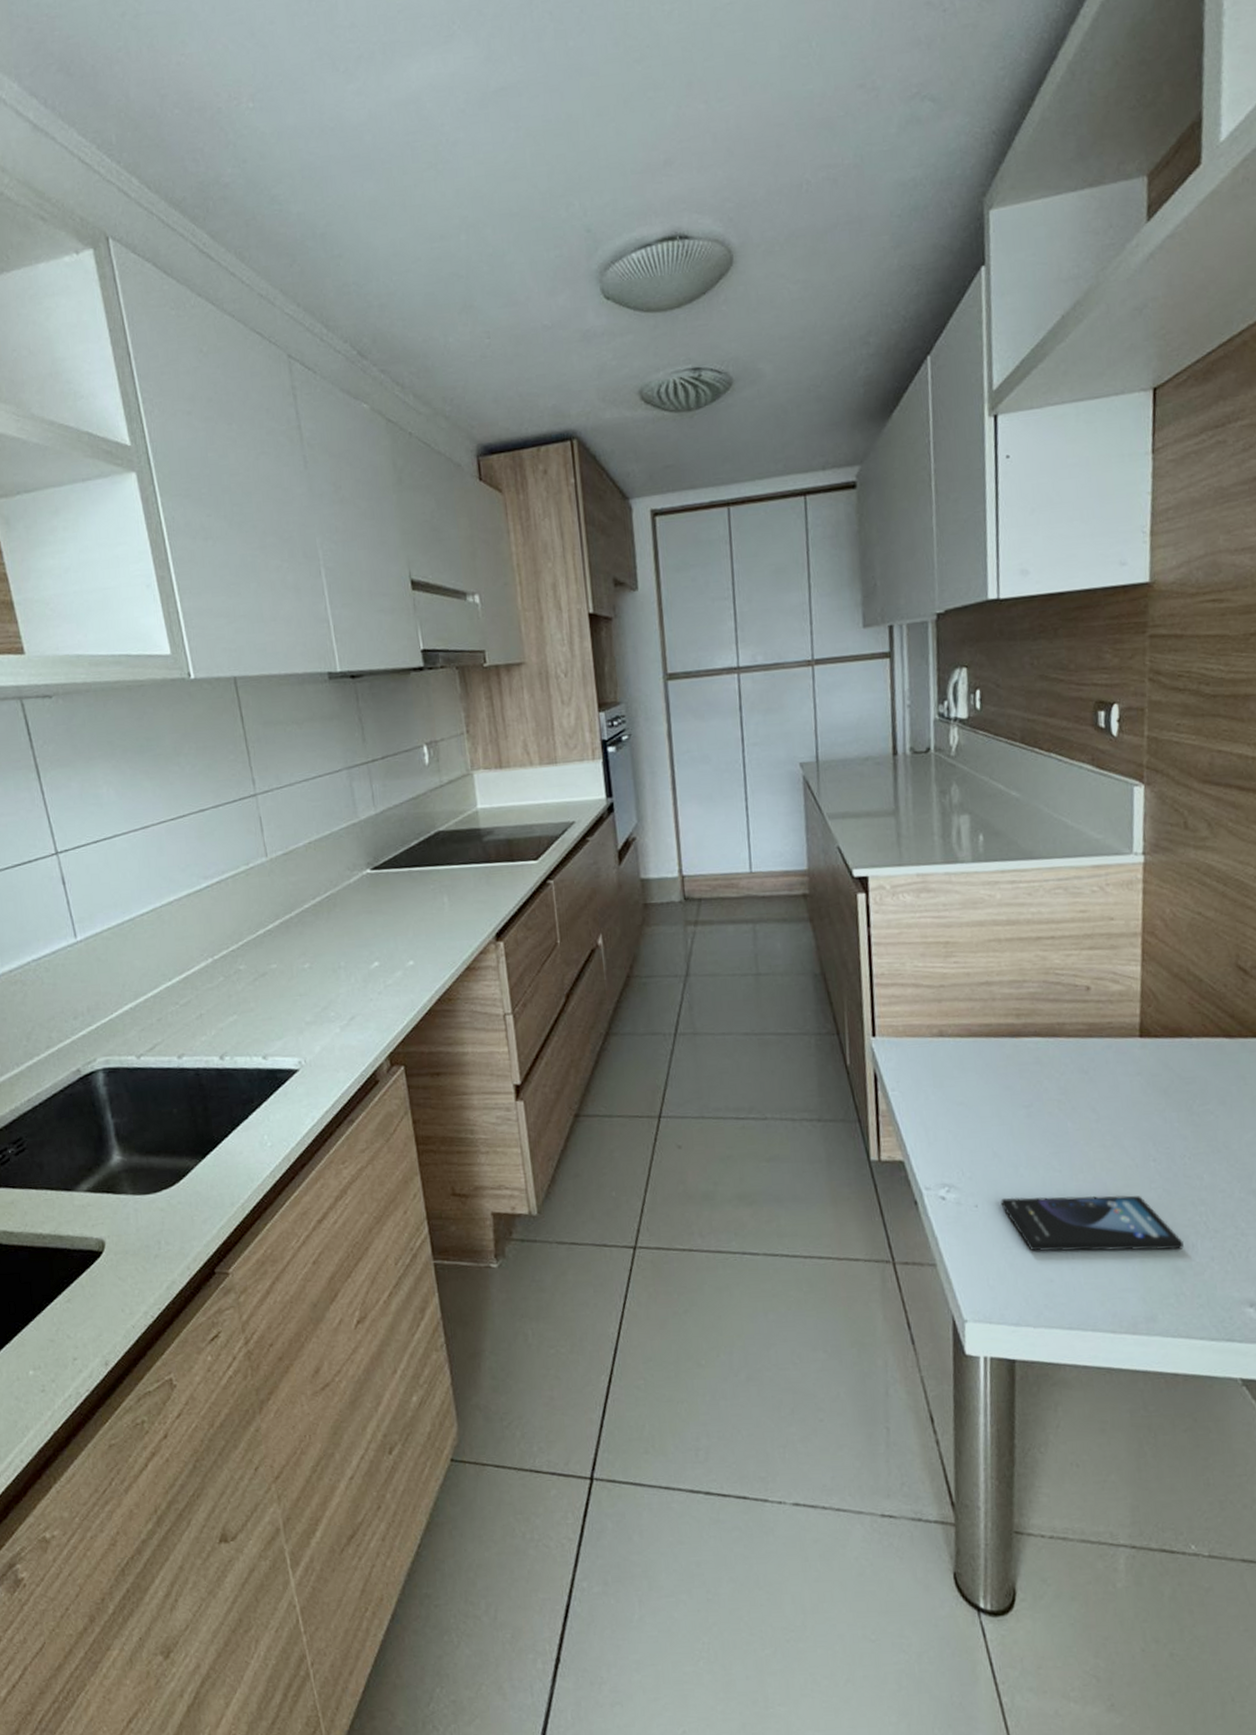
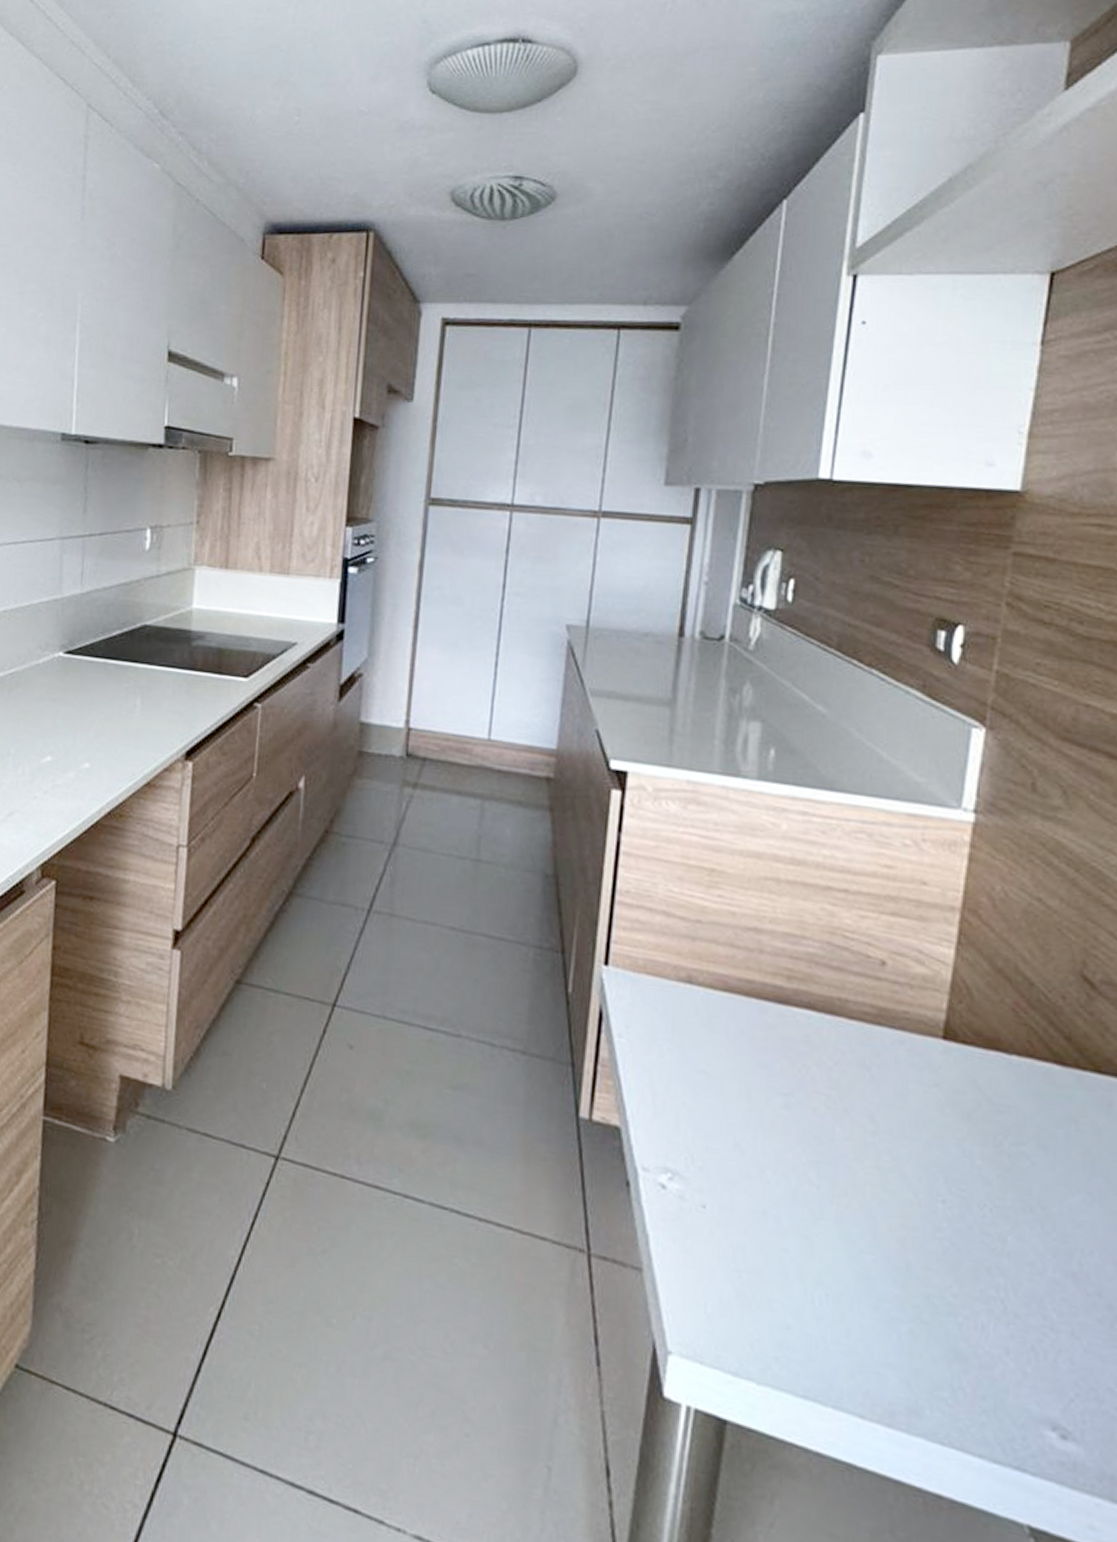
smartphone: present [1000,1195,1184,1252] -> none [735,1205,970,1329]

